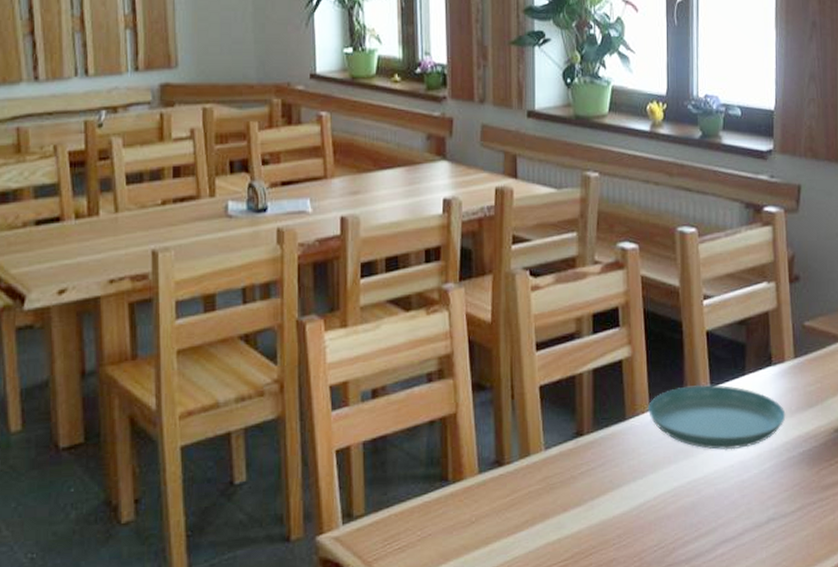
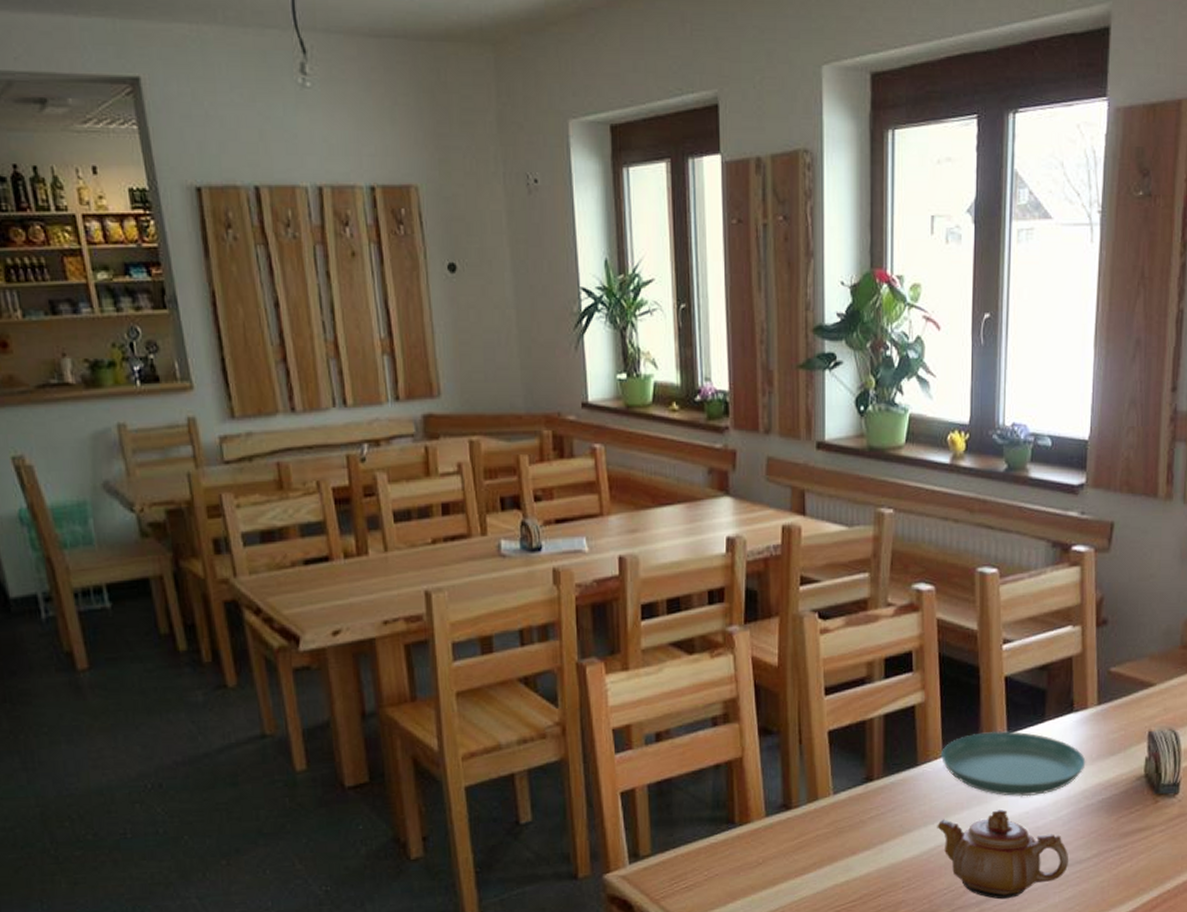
teapot: none [646,463,774,556] -> present [937,810,1069,900]

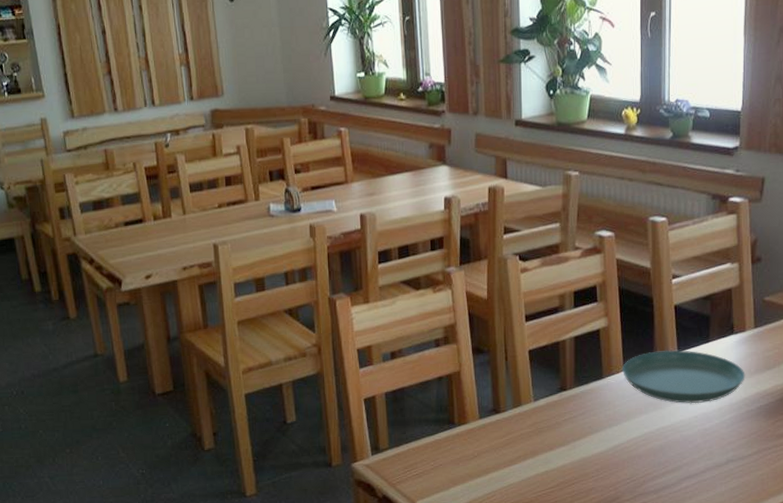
teapot: present [937,810,1069,900] -> none [620,414,733,488]

